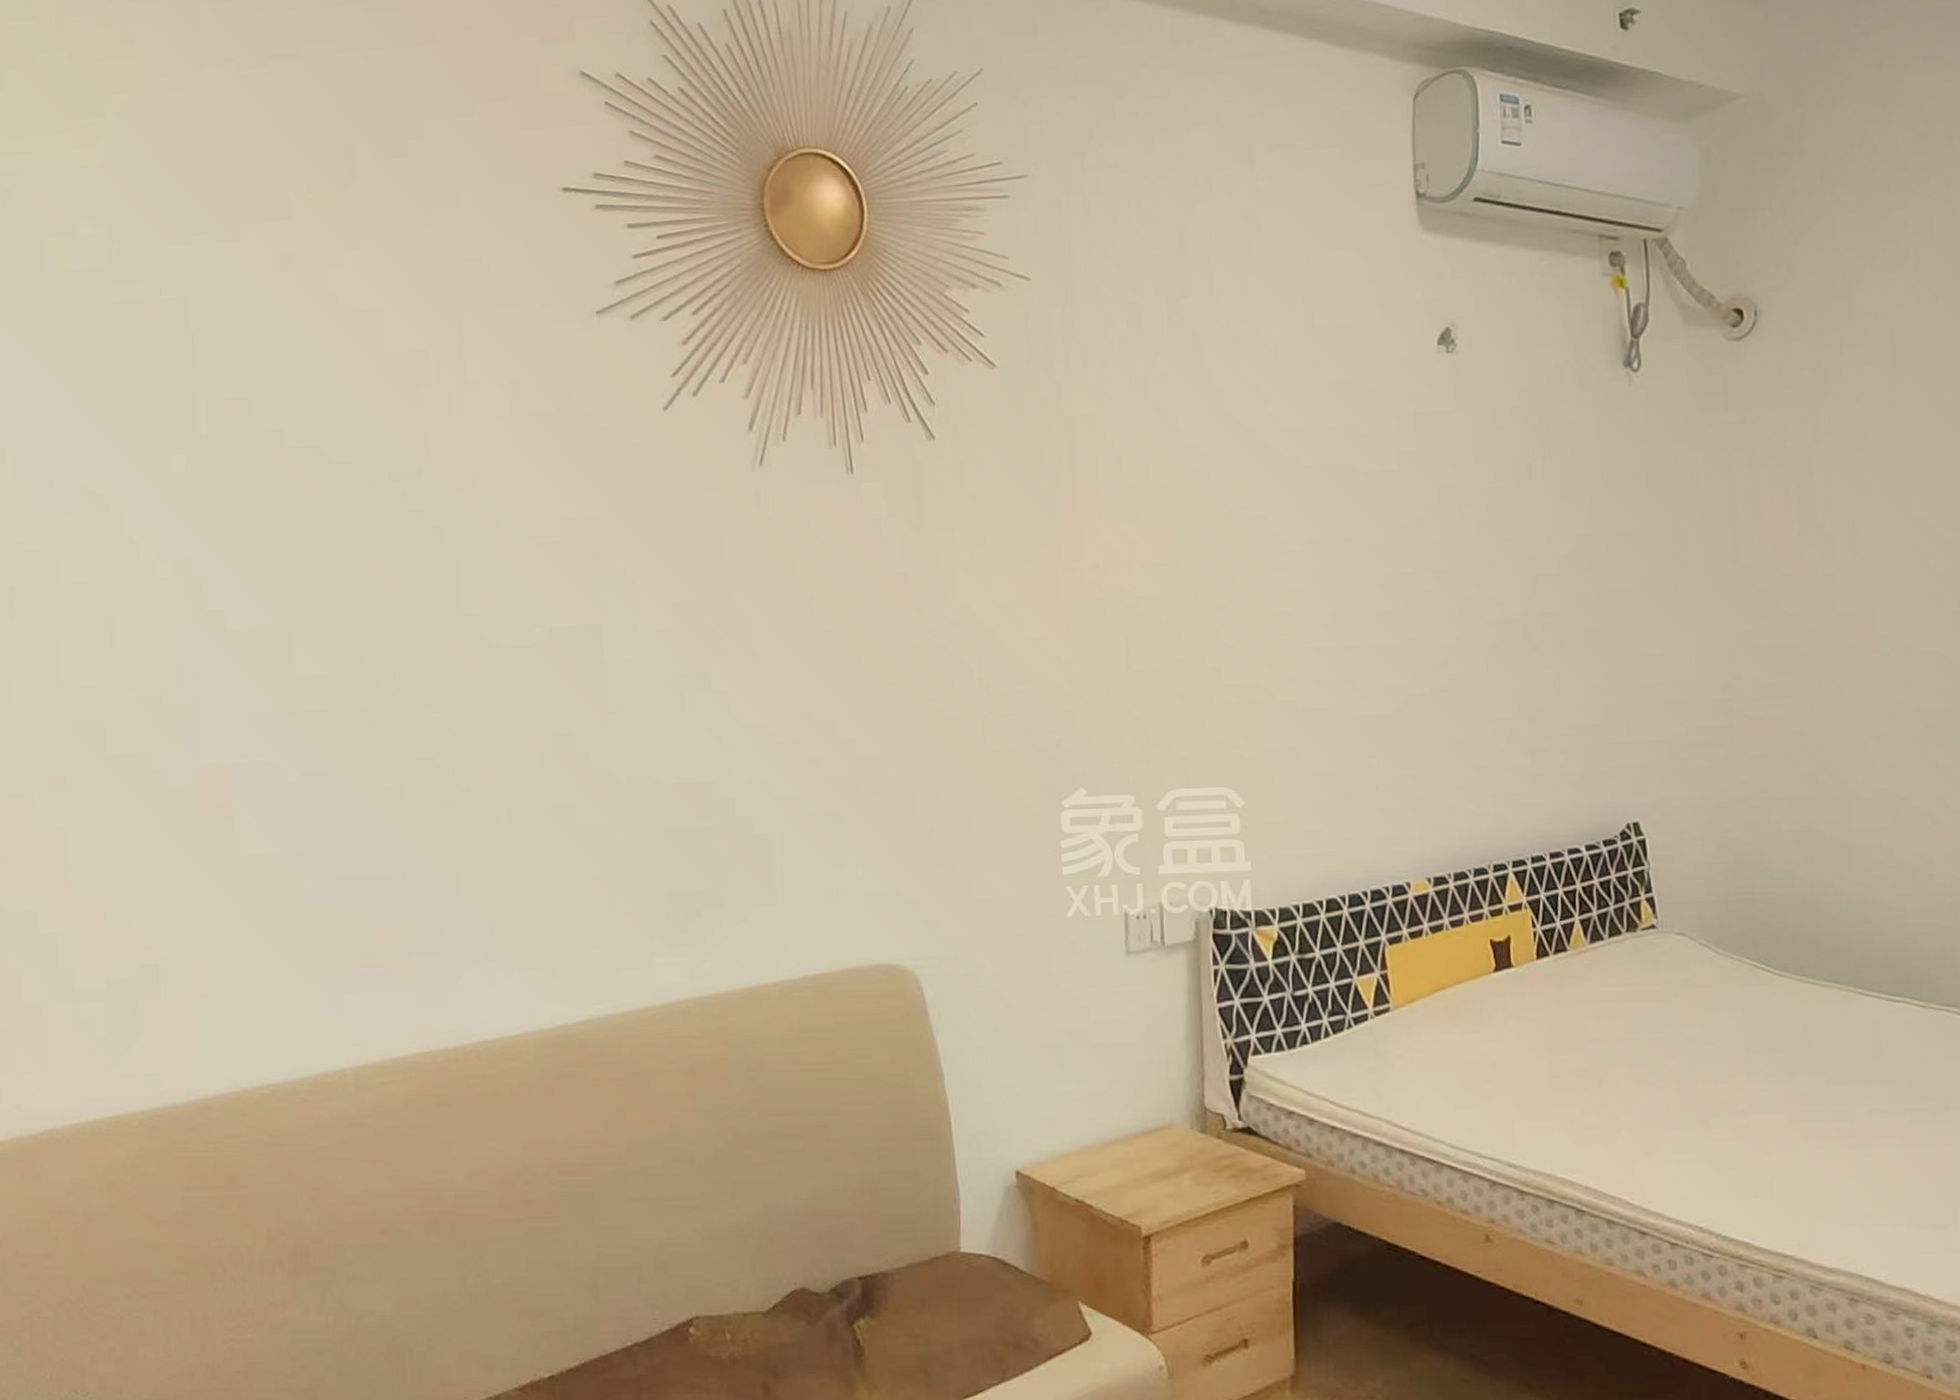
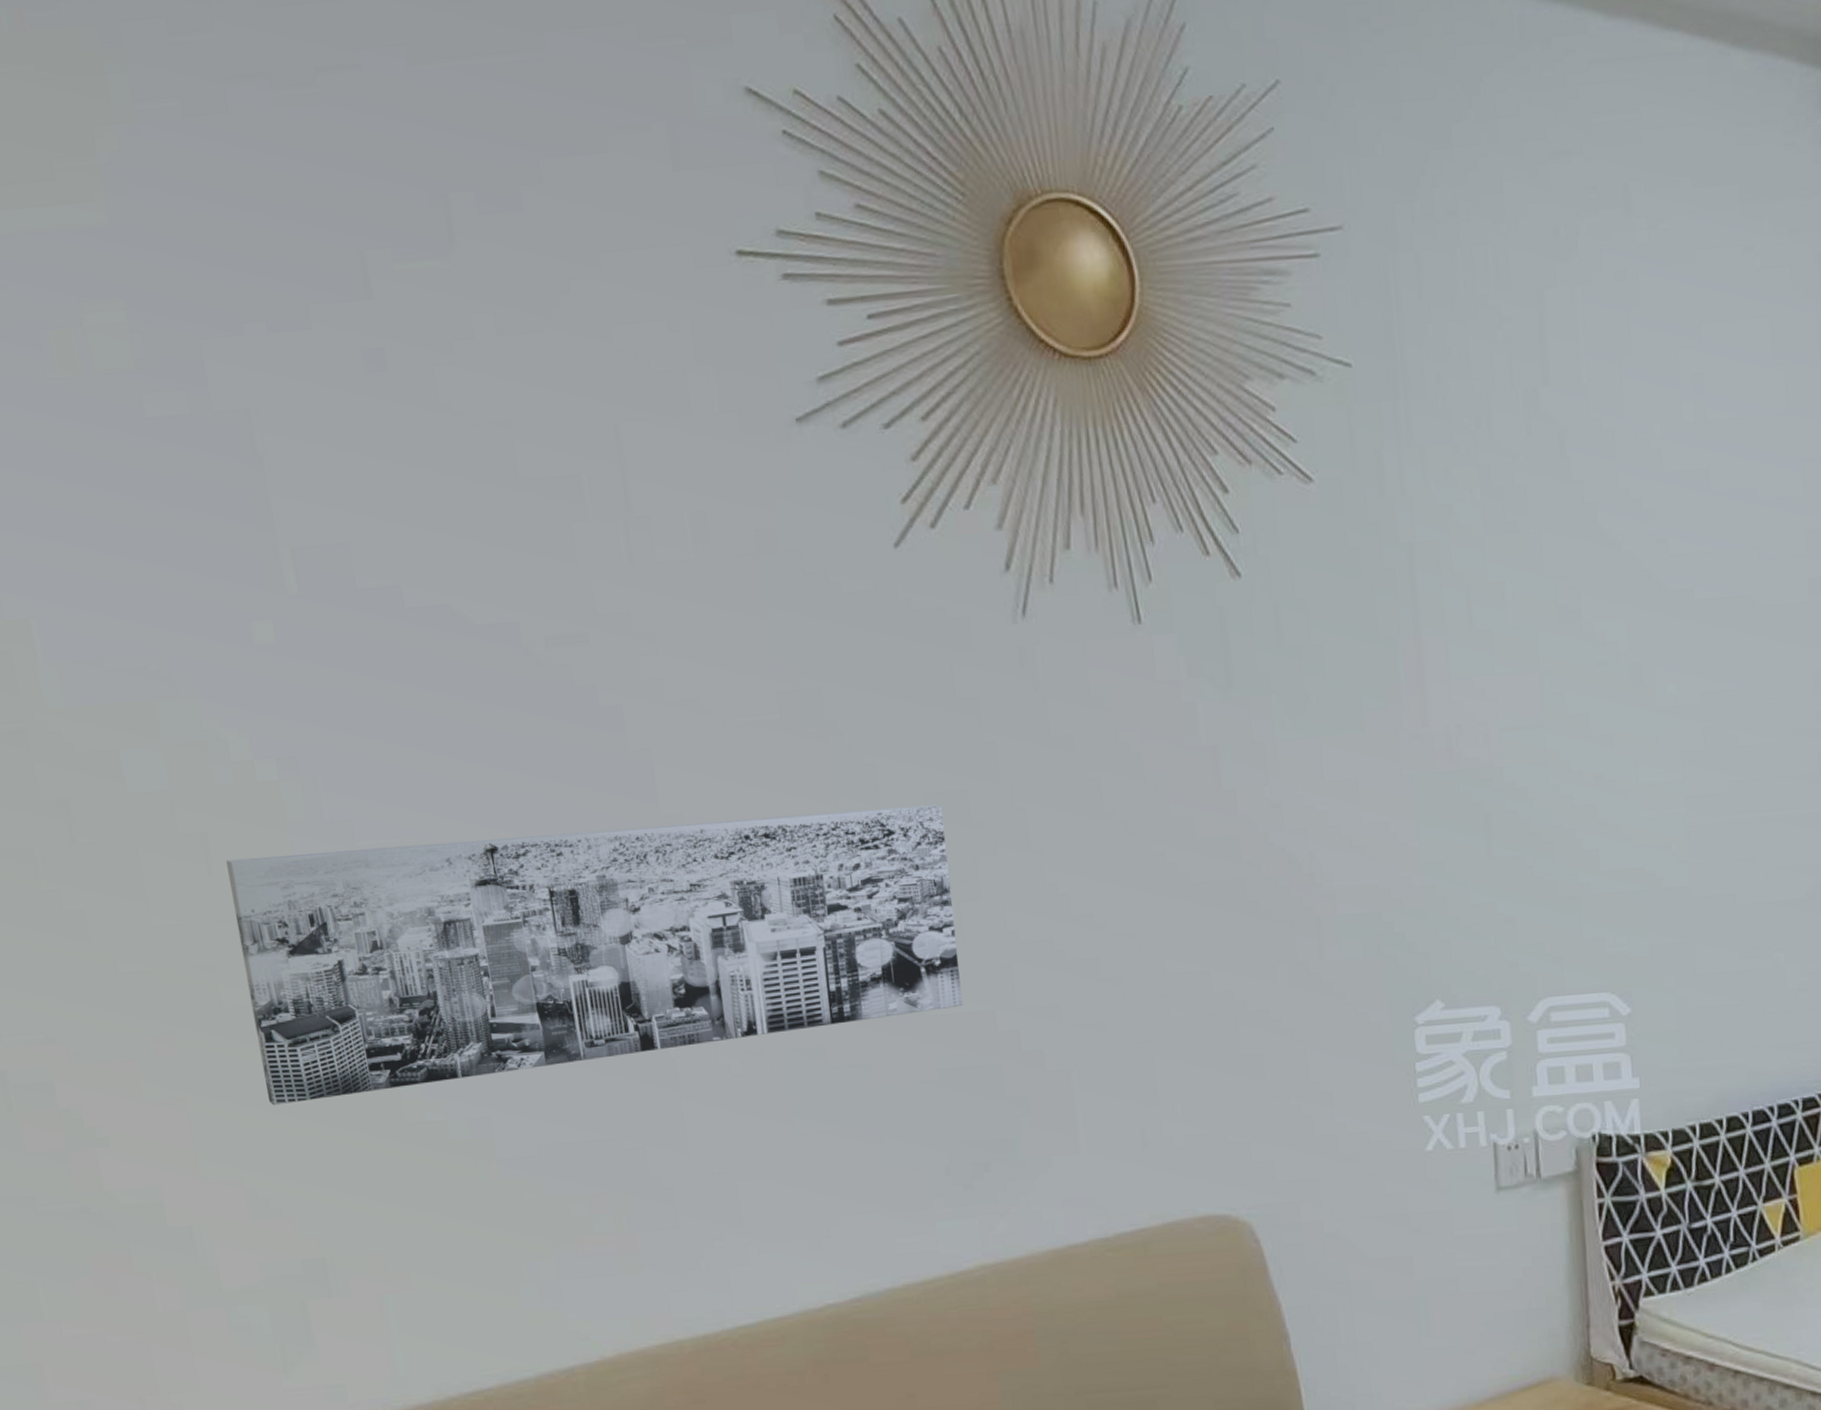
wall art: none [125,612,689,836] -> present [226,804,963,1106]

